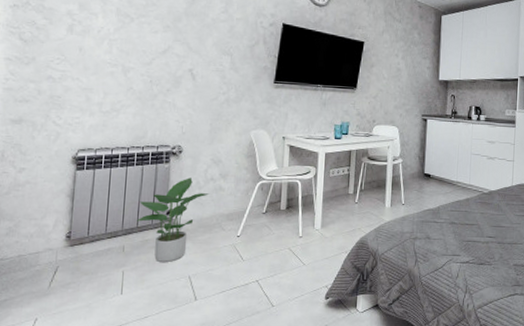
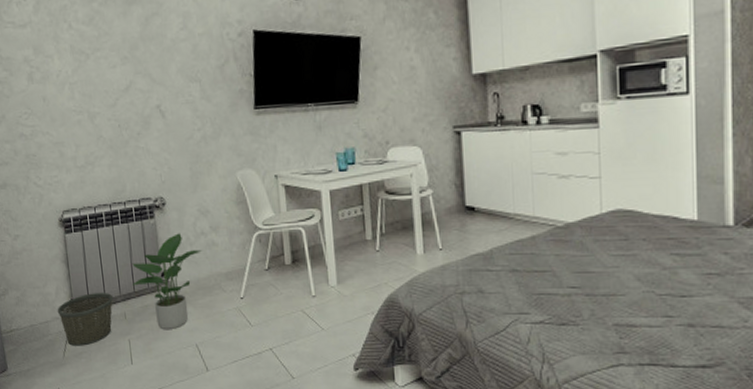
basket: none [51,227,115,277] -> present [57,293,114,346]

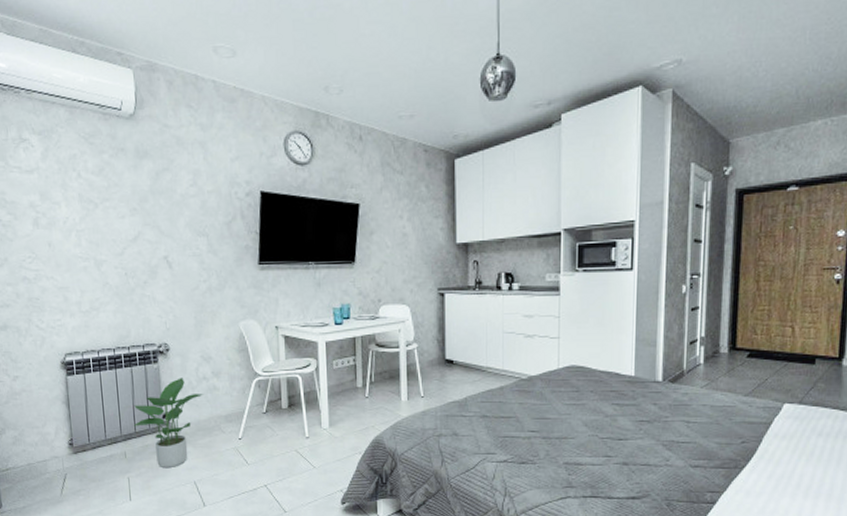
basket: present [57,293,114,346] -> none [56,433,114,484]

